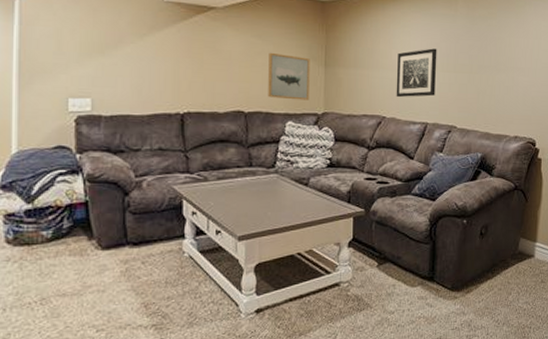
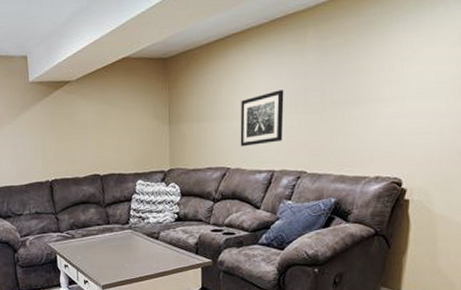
wall art: present [268,52,310,101] -> none [118,116,156,160]

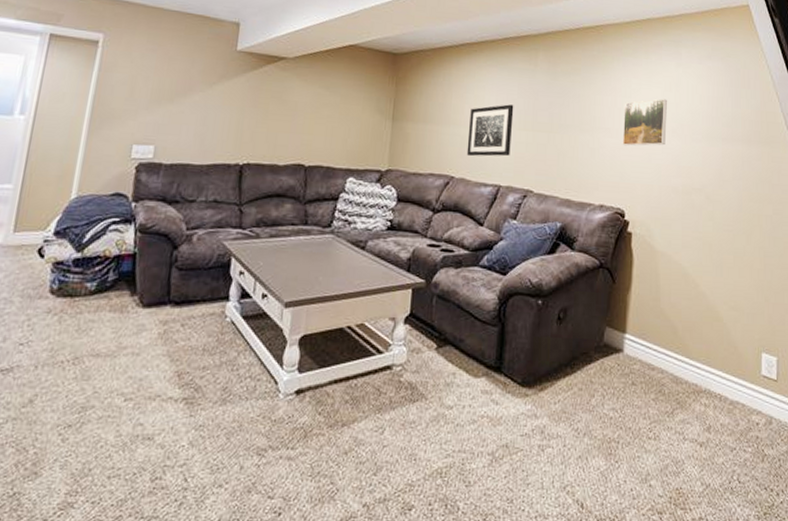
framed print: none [400,55,455,114] -> present [622,99,667,146]

